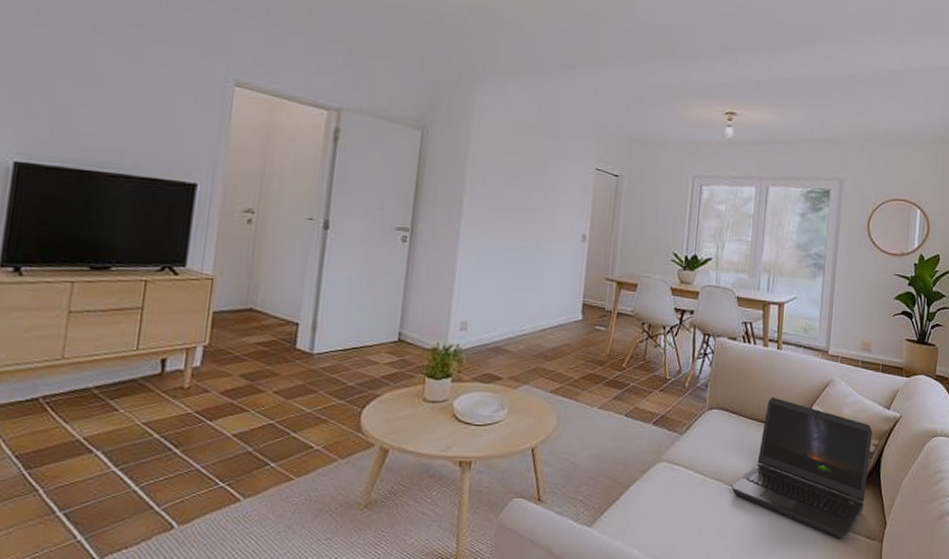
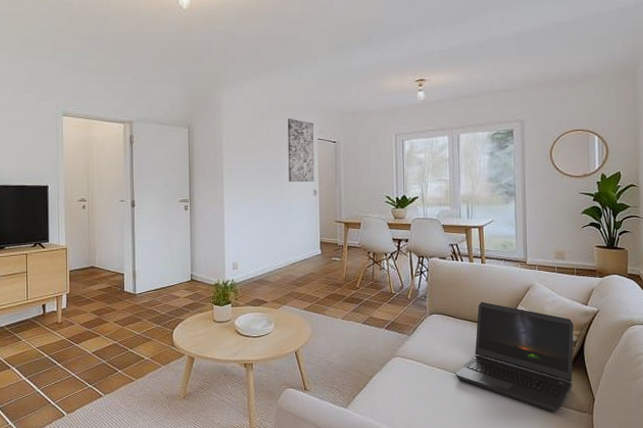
wall art: none [551,136,592,224] -> present [287,118,315,182]

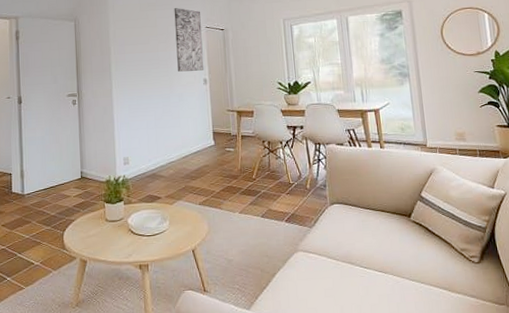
laptop computer: present [455,301,574,413] -> none [362,188,487,306]

